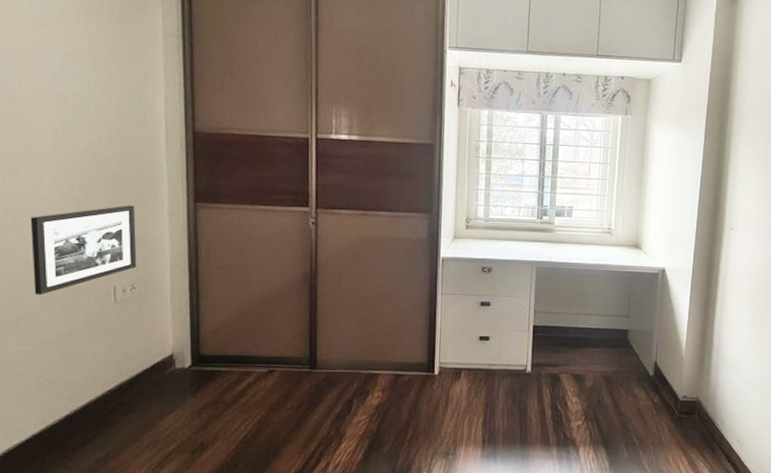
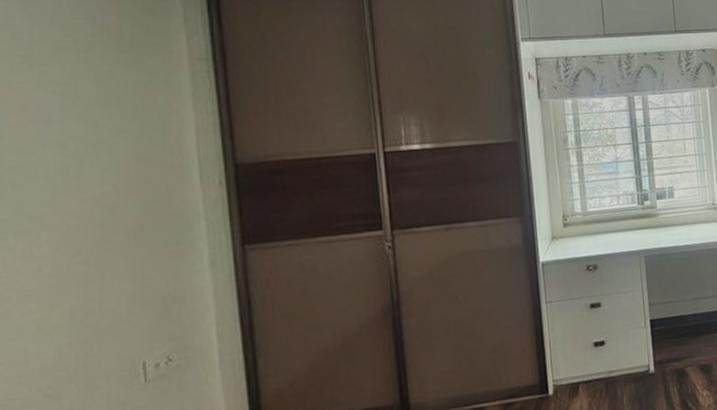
picture frame: present [30,205,137,296] -> none [23,260,172,392]

